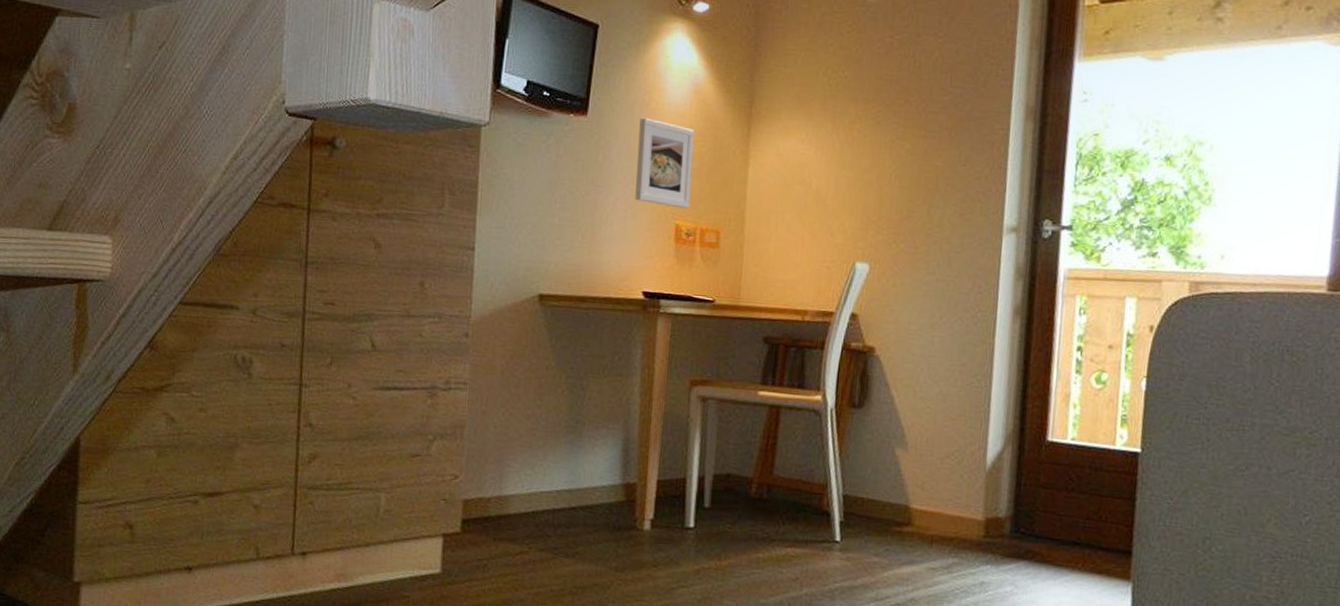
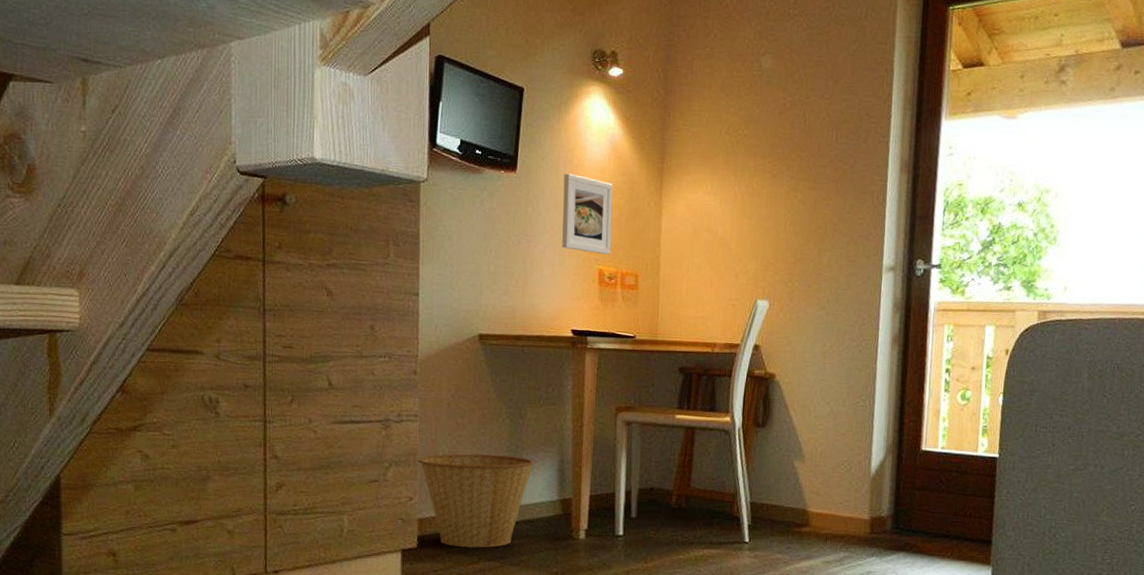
basket: none [464,427,596,536] -> present [416,453,534,548]

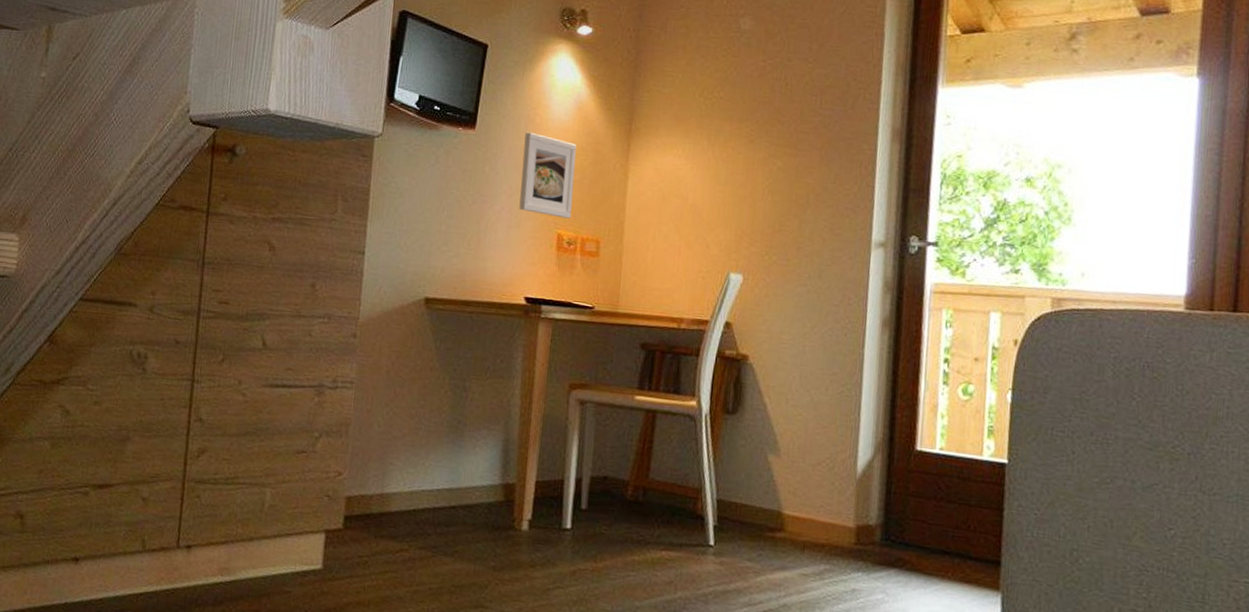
basket: present [416,453,534,548] -> none [349,426,477,534]

